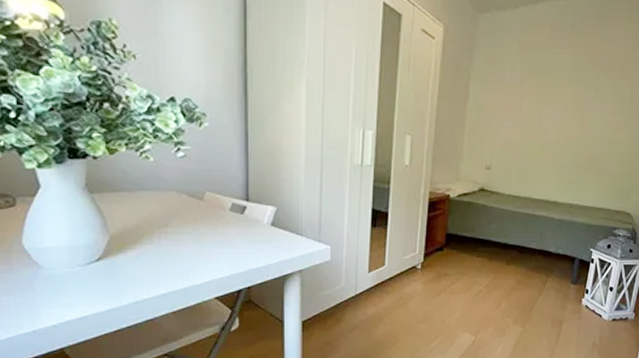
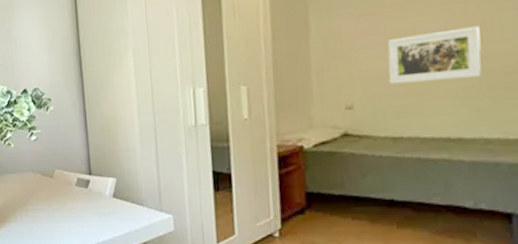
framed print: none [518,118,581,159] -> present [387,25,482,85]

